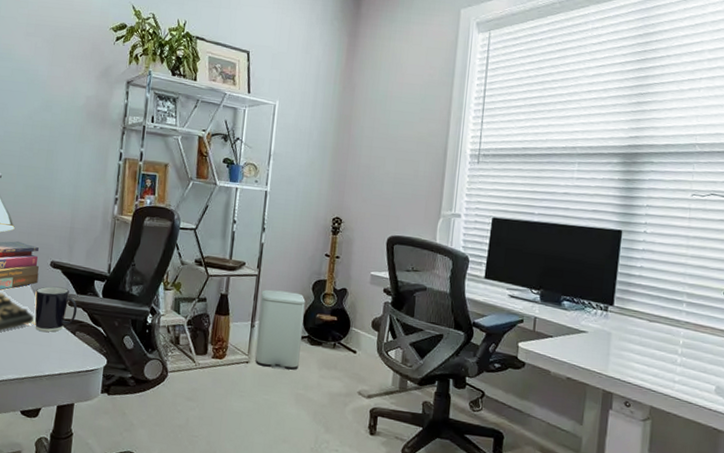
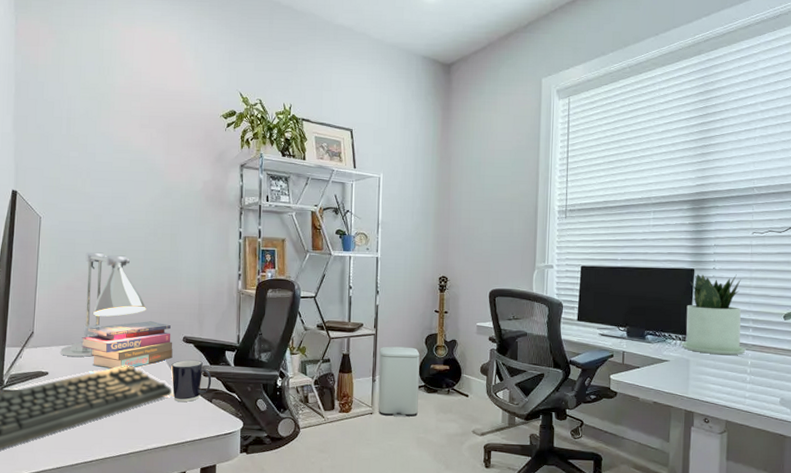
planter: none [602,236,679,332] -> present [681,274,747,356]

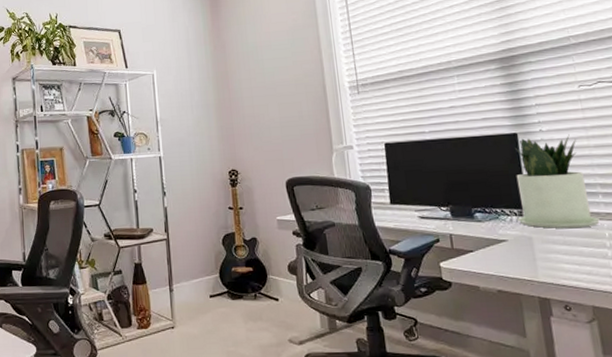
pedal bin: present [378,346,420,417] -> none [174,250,224,330]

